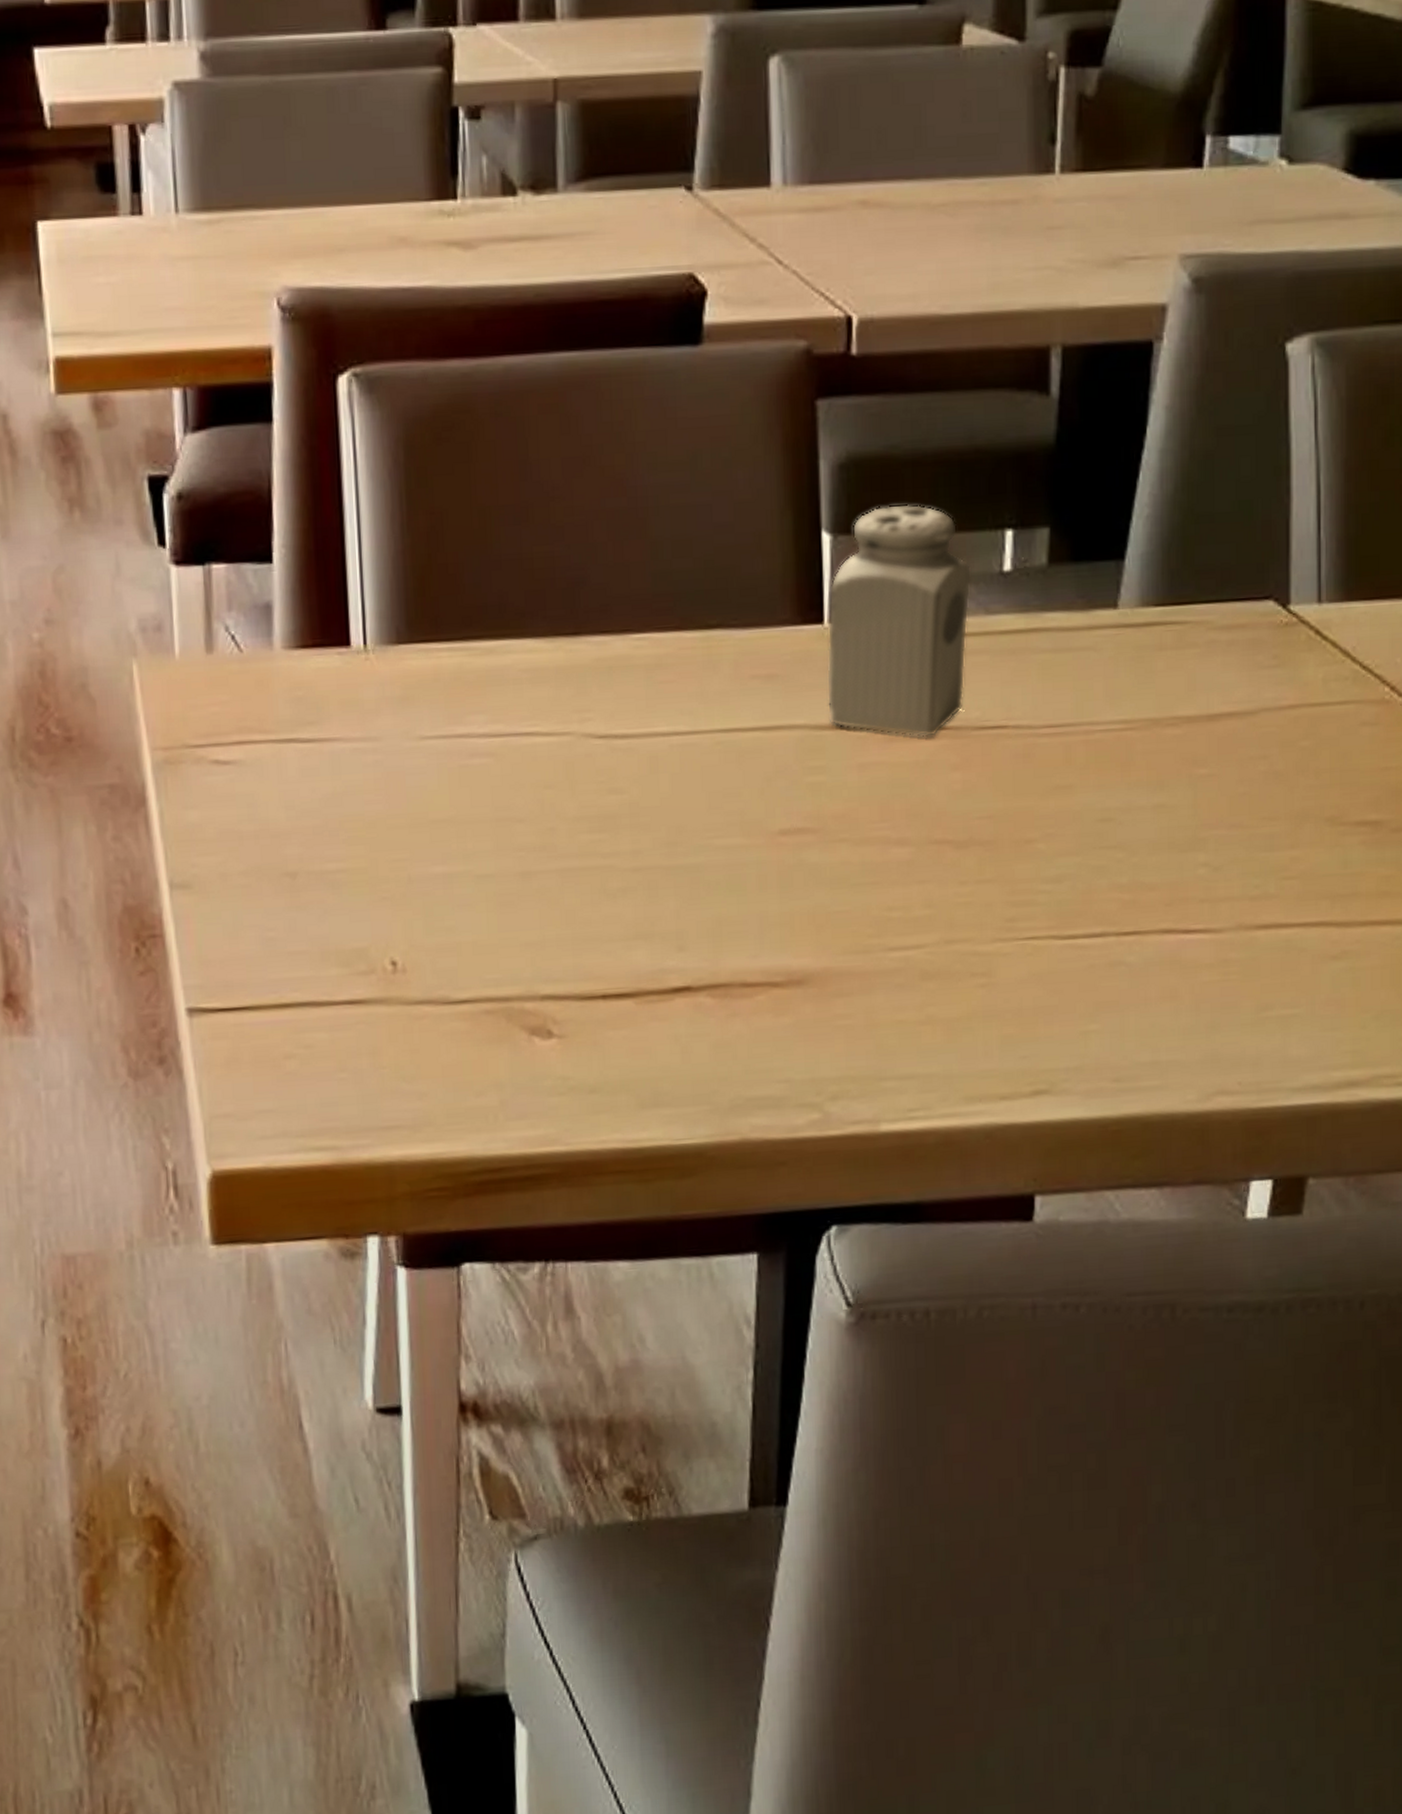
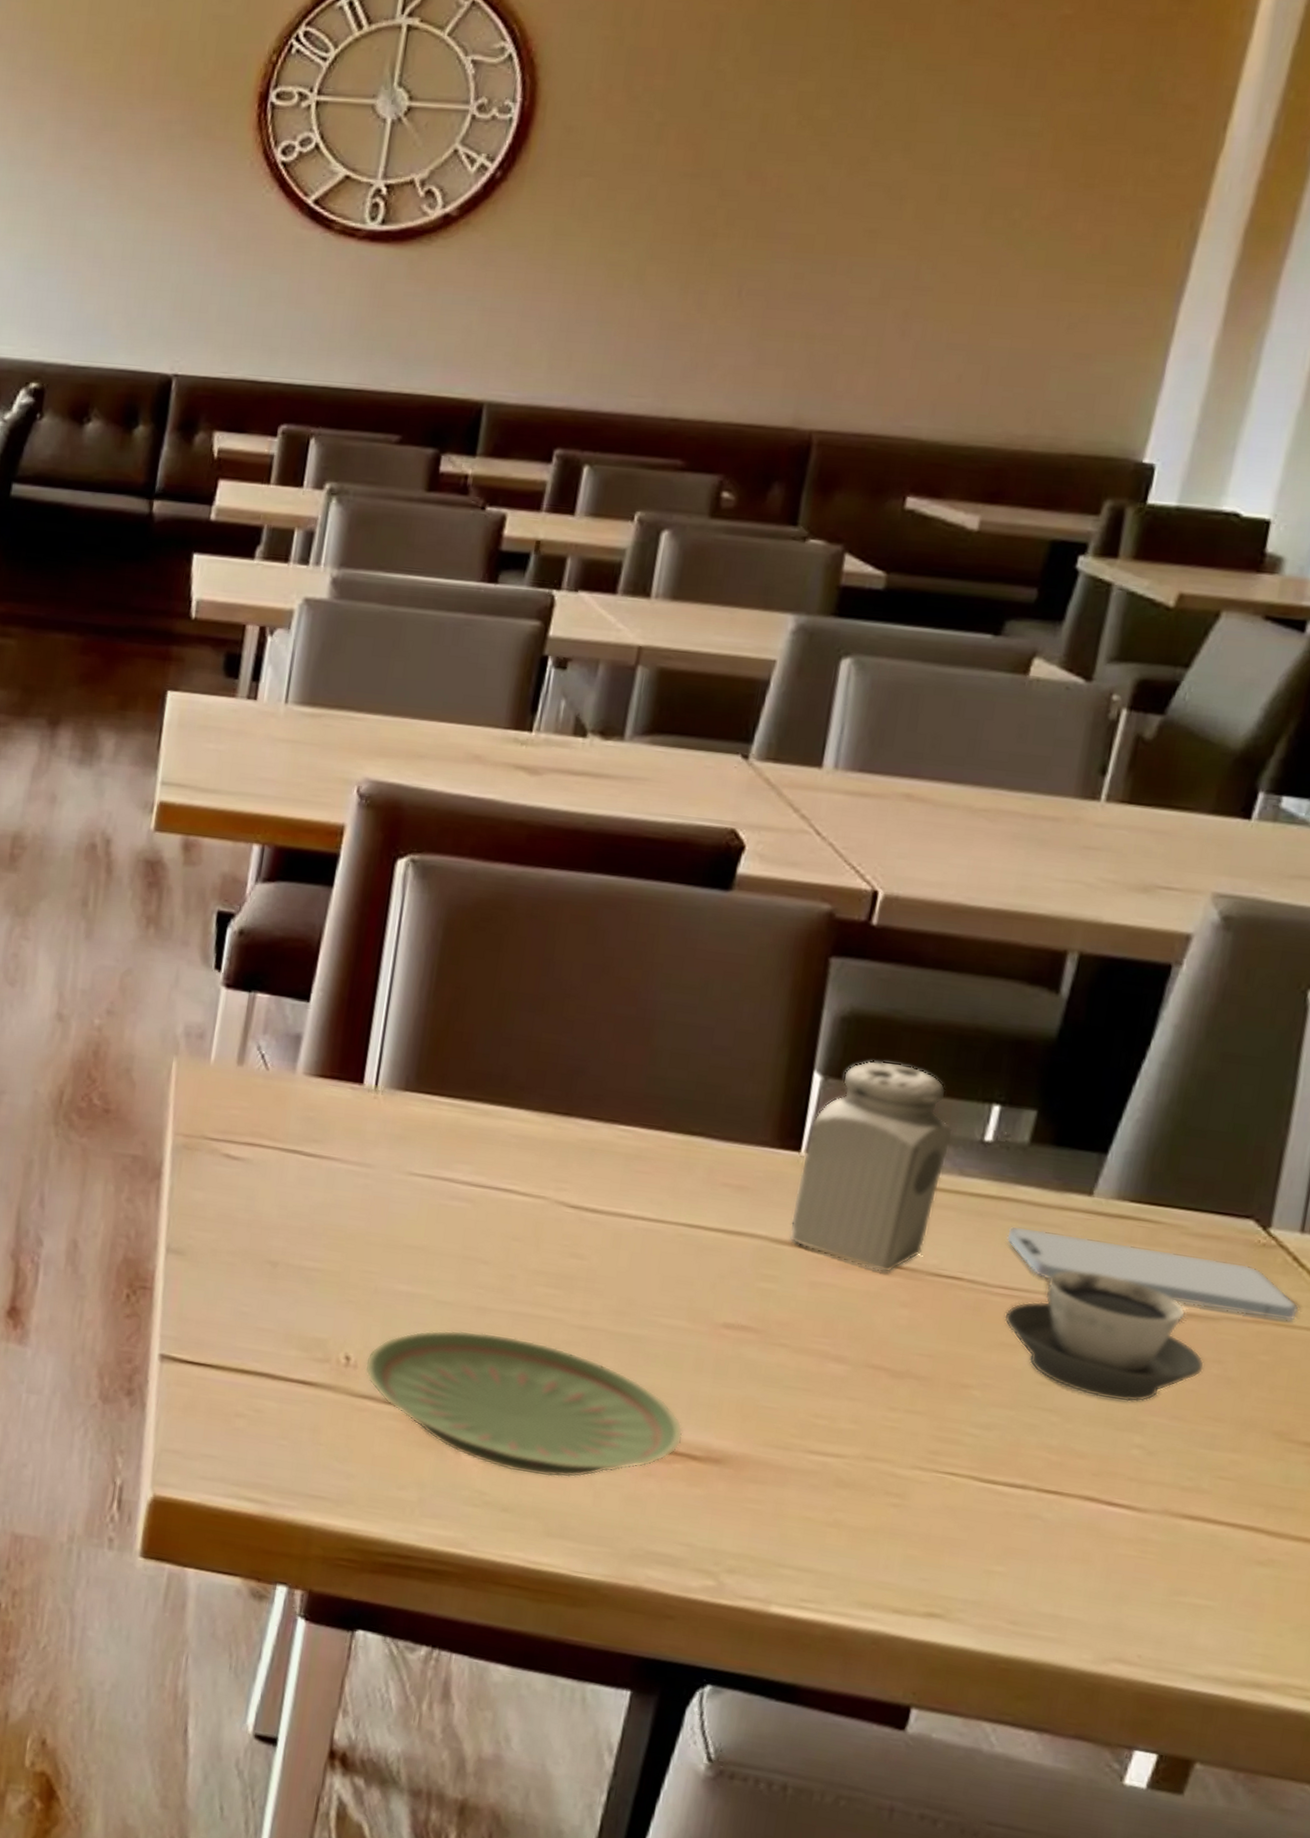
plate: none [414,897,760,1047] -> present [365,1330,683,1478]
smartphone: none [1041,648,1329,708] -> present [1005,1225,1300,1322]
cup: none [1054,690,1252,823] -> present [1003,1271,1205,1403]

